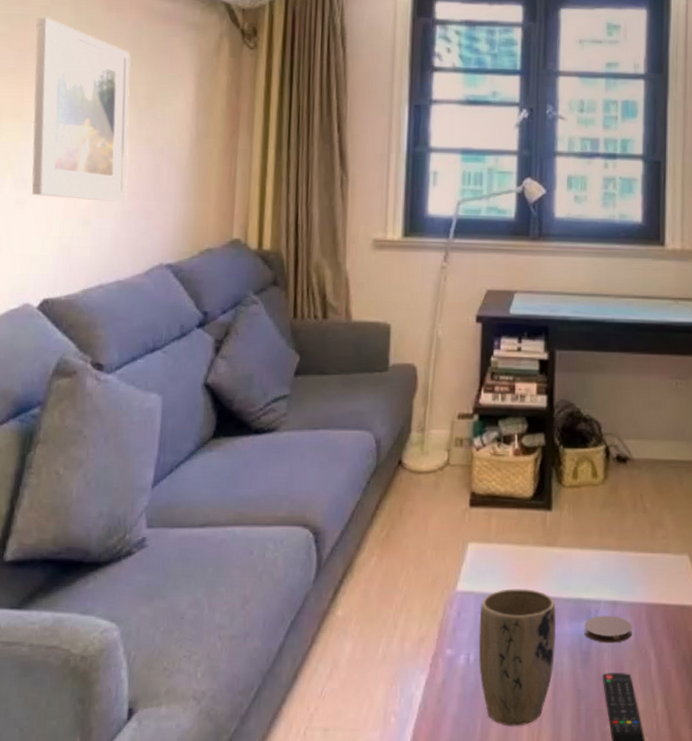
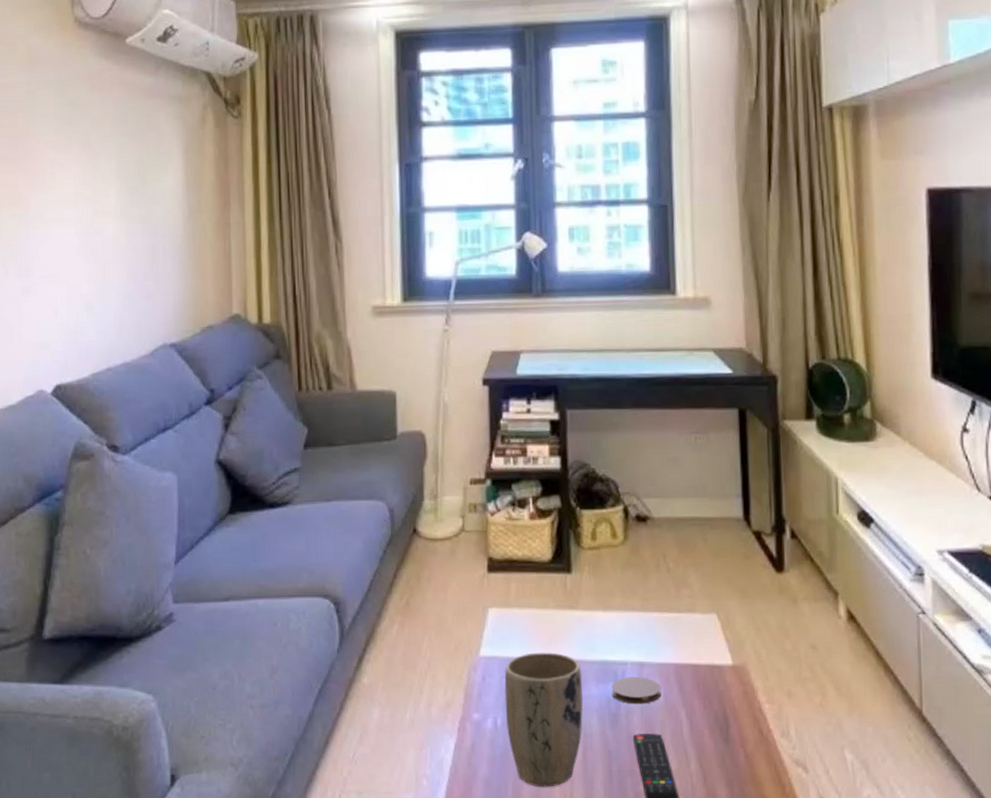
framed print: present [31,16,131,202] -> none [23,101,125,285]

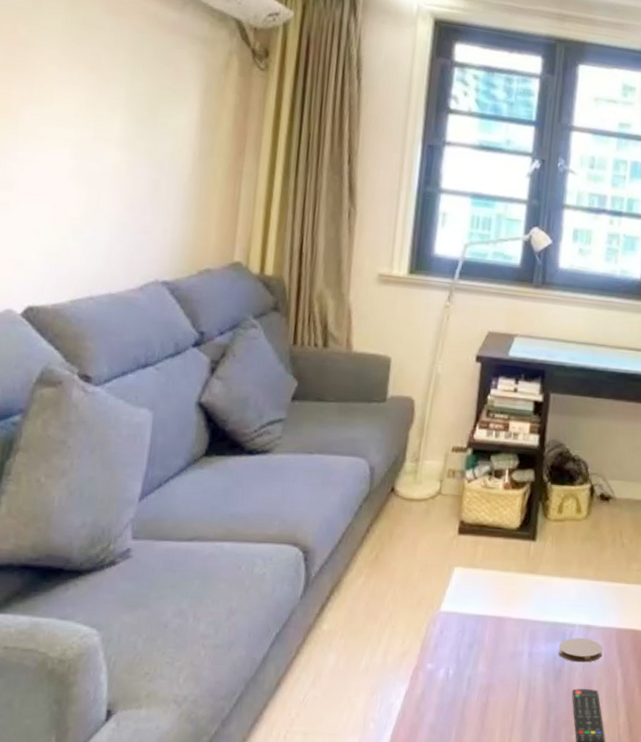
plant pot: present [504,652,583,788] -> none [457,611,534,734]

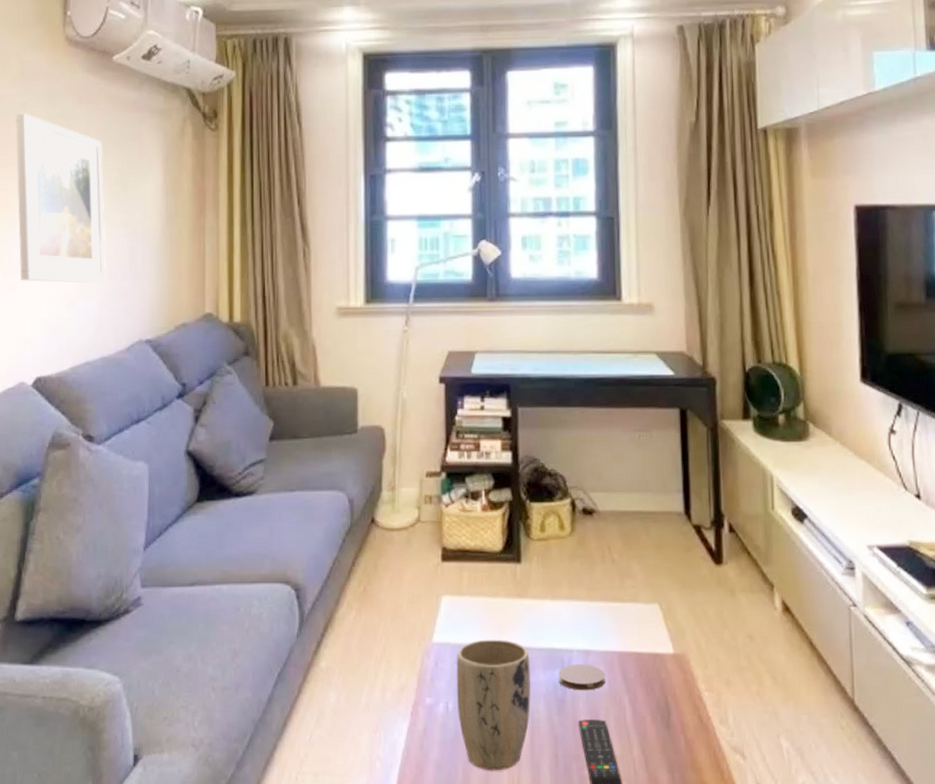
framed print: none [18,10,131,214] -> present [15,112,106,283]
plant pot: none [457,611,534,734] -> present [456,639,531,771]

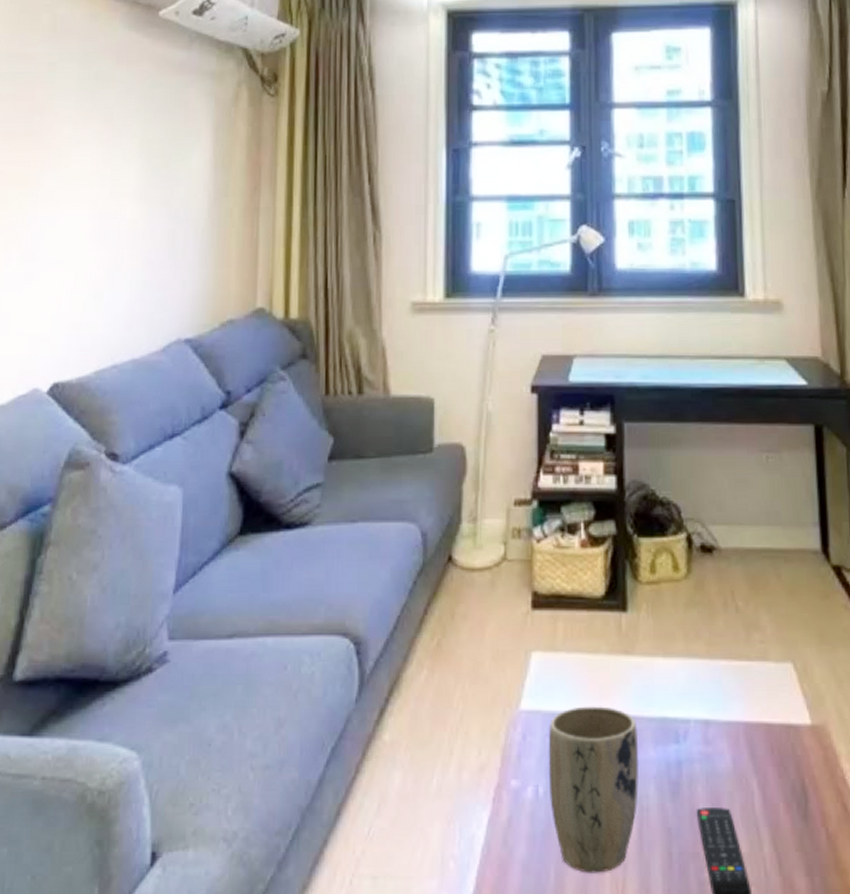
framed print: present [15,112,106,283] -> none [39,74,143,272]
coaster: present [558,664,606,691] -> none [671,737,730,771]

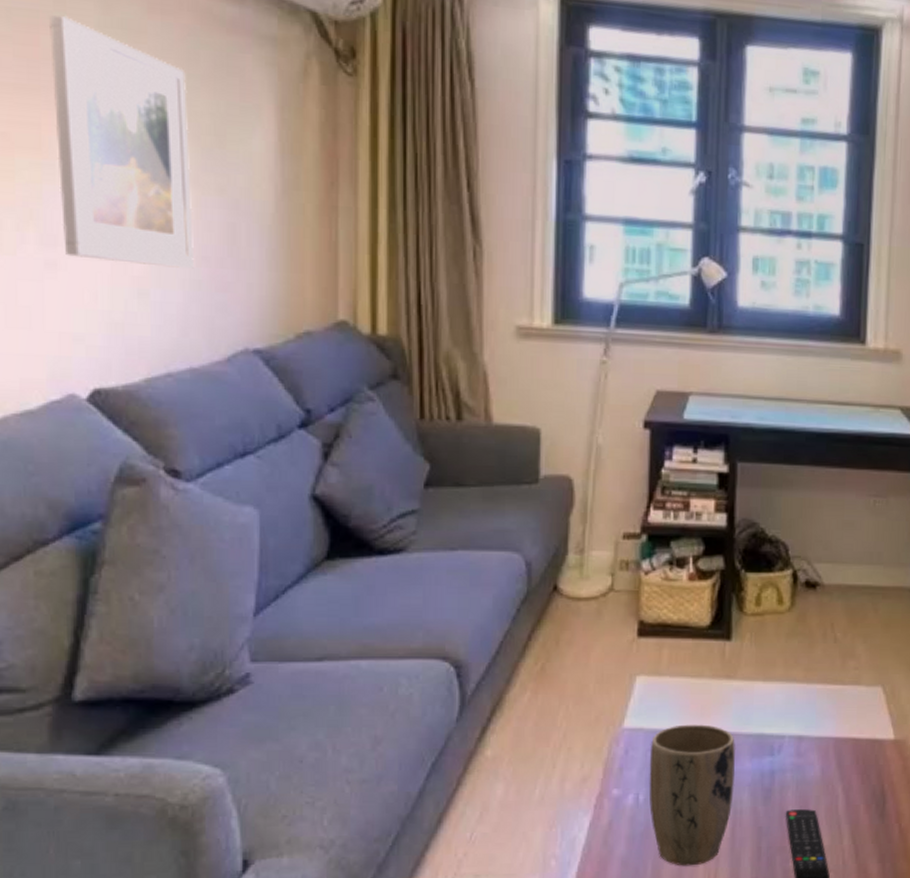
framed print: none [39,74,143,272] -> present [48,14,194,269]

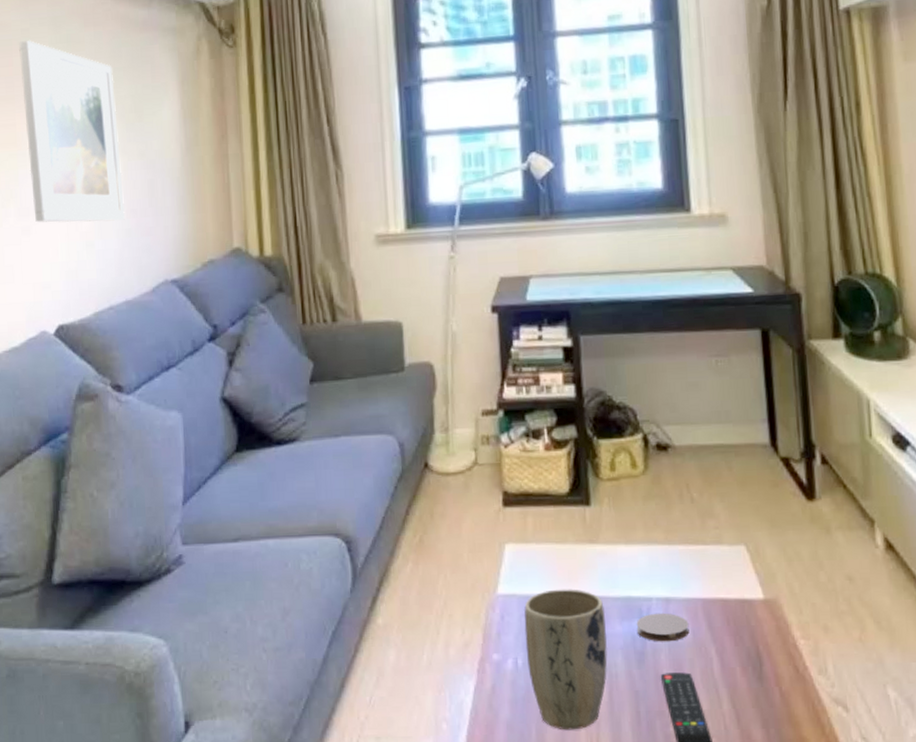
coaster: none [766,750,819,780] -> present [636,612,690,642]

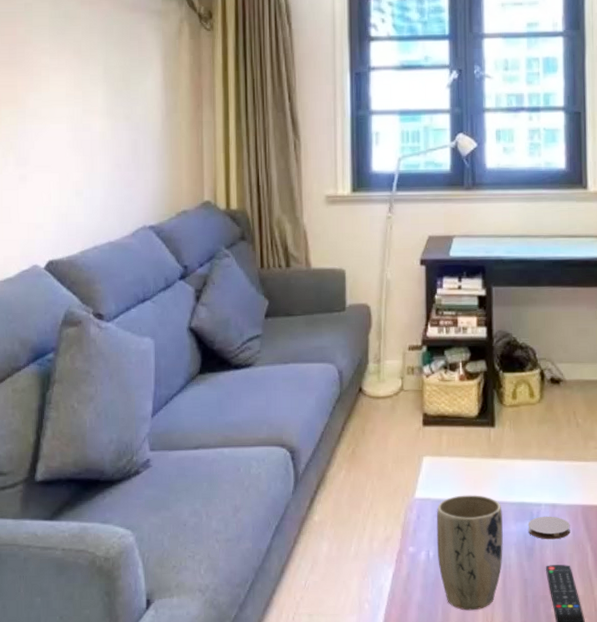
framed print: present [18,39,125,223] -> none [21,13,110,174]

